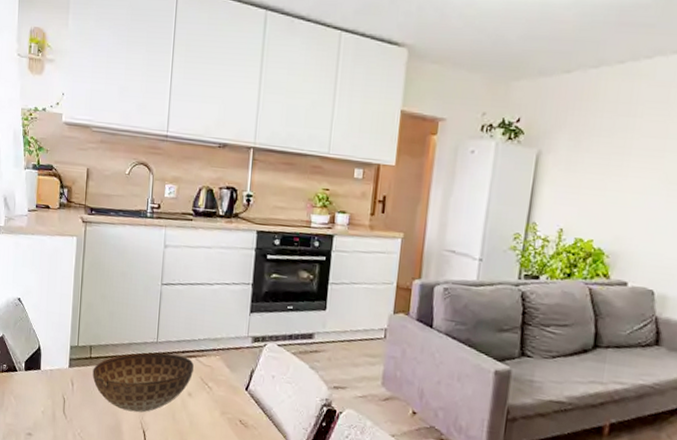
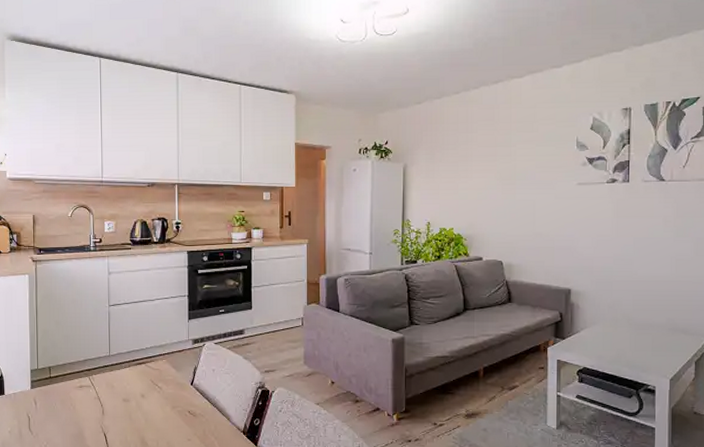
bowl: present [92,352,194,413] -> none [53,363,144,419]

